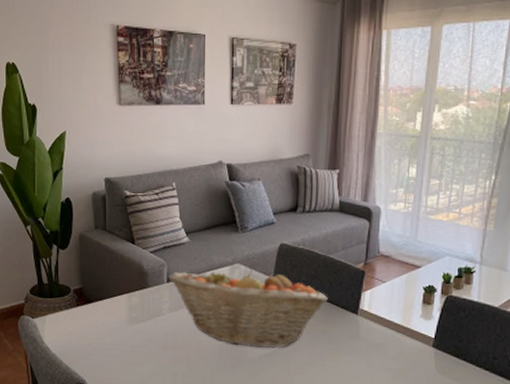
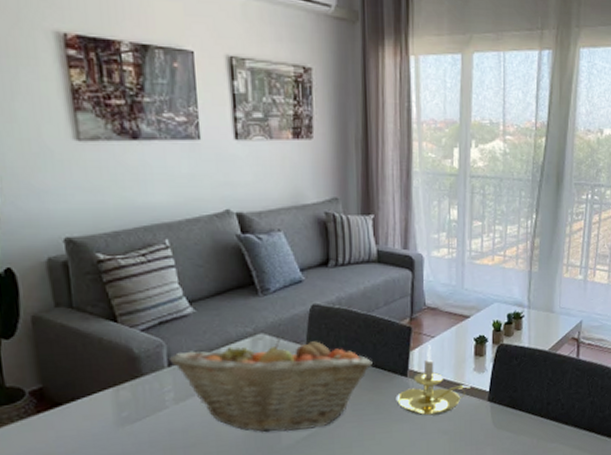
candle holder: none [346,289,416,353] -> present [395,345,470,416]

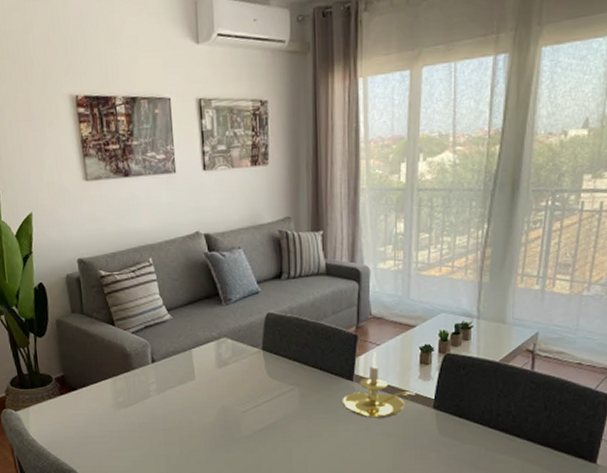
fruit basket: present [169,336,373,433] -> none [152,340,321,423]

